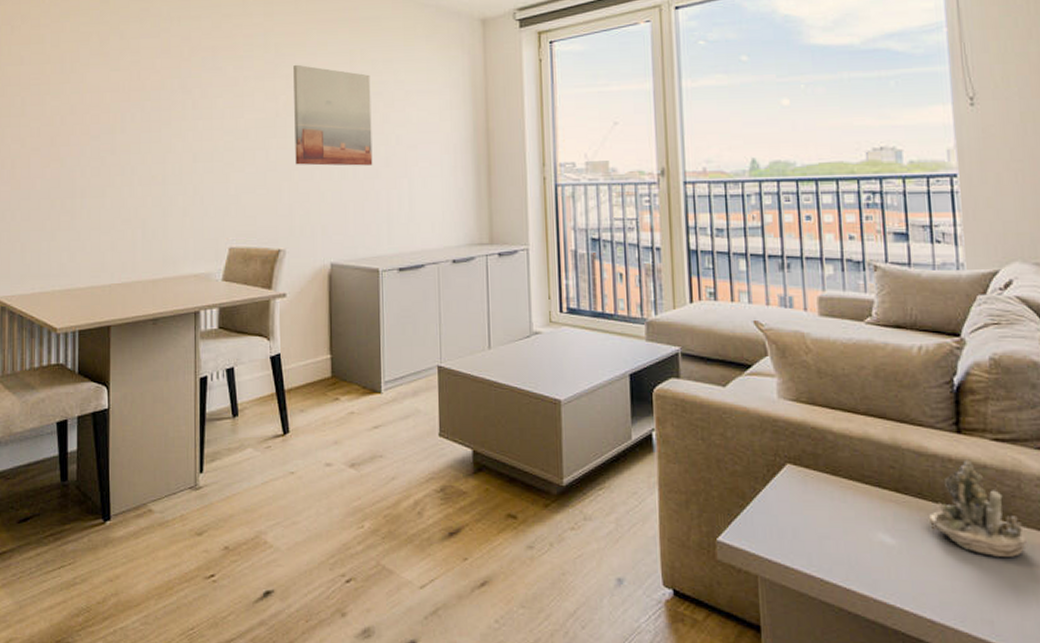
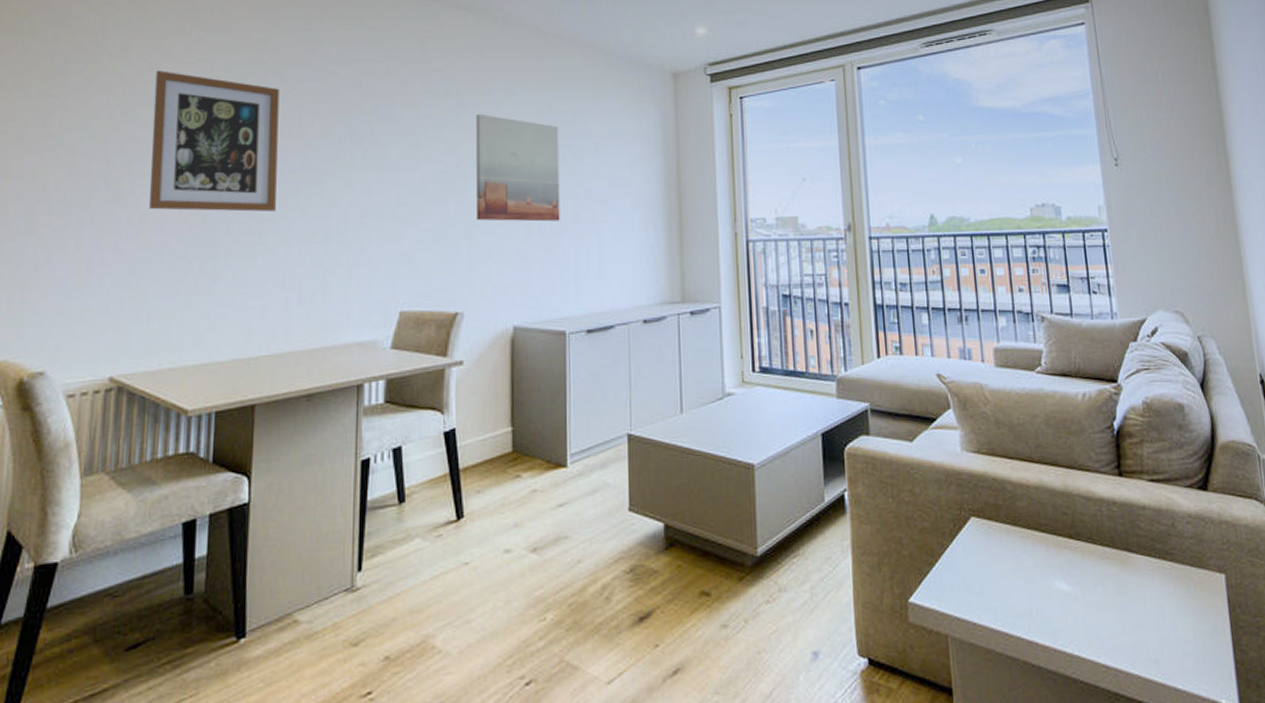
wall art: none [17,32,121,158] -> present [149,70,280,212]
succulent planter: present [929,460,1027,557] -> none [1099,502,1183,596]

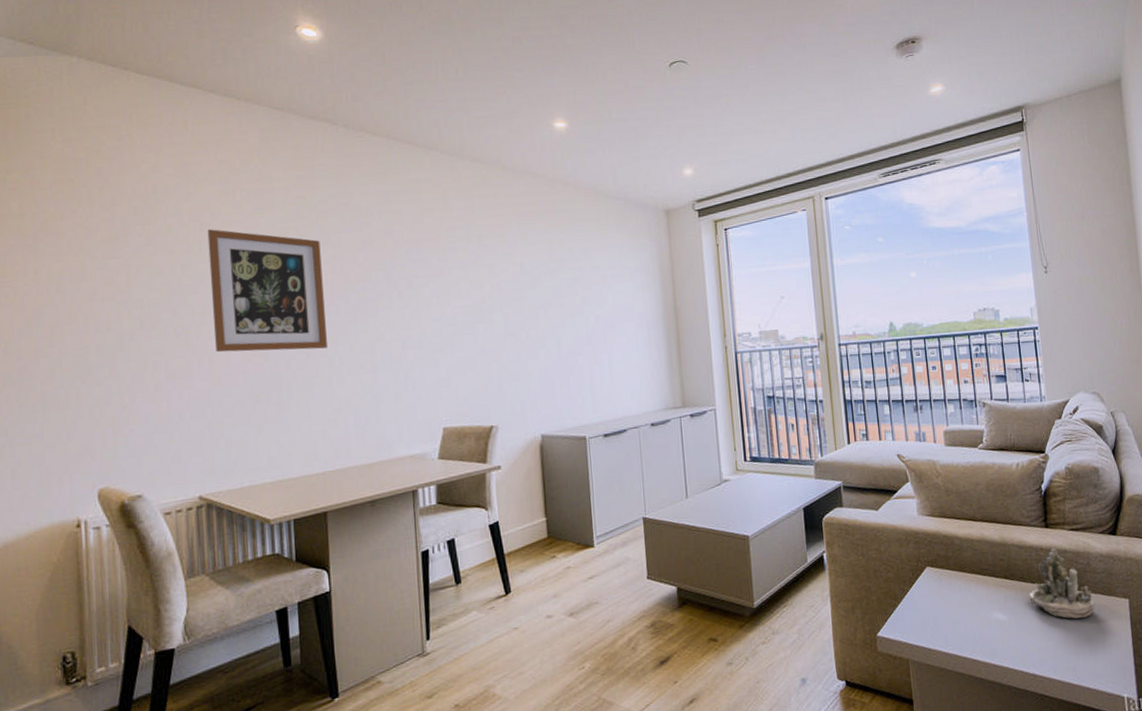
wall art: present [476,113,560,222] -> none [496,254,575,347]
succulent planter: none [1099,502,1183,596] -> present [1029,547,1095,619]

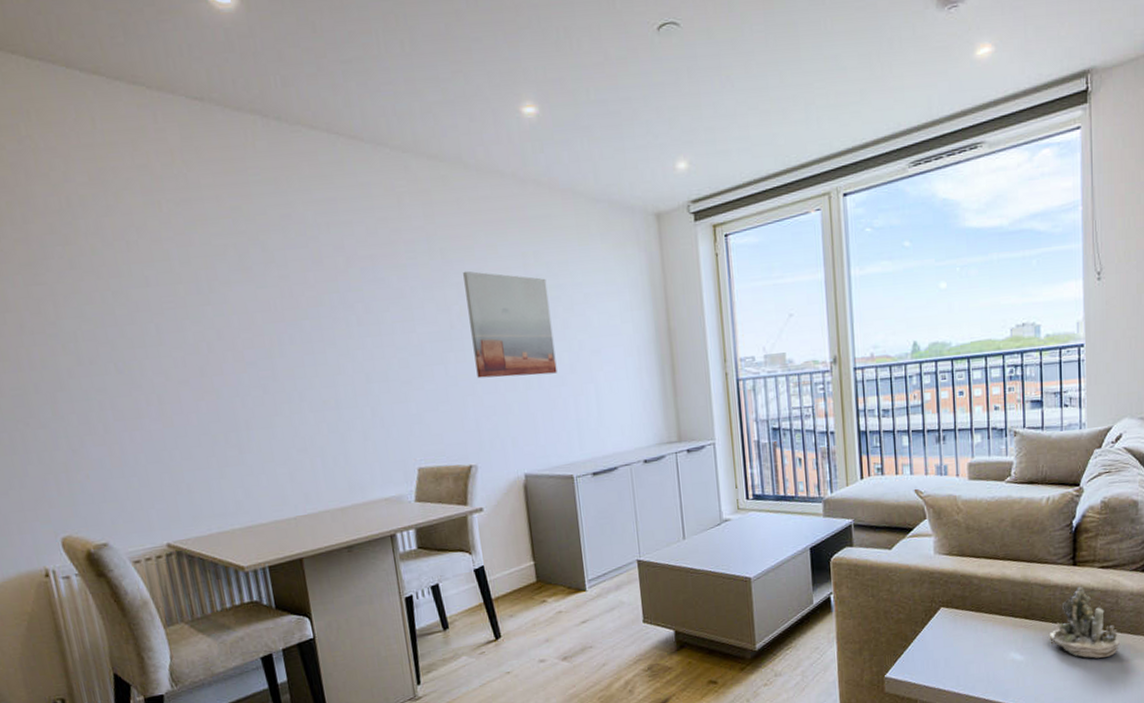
wall art: present [207,229,327,353] -> none [135,248,284,390]
wall art: none [496,254,575,347] -> present [463,271,558,379]

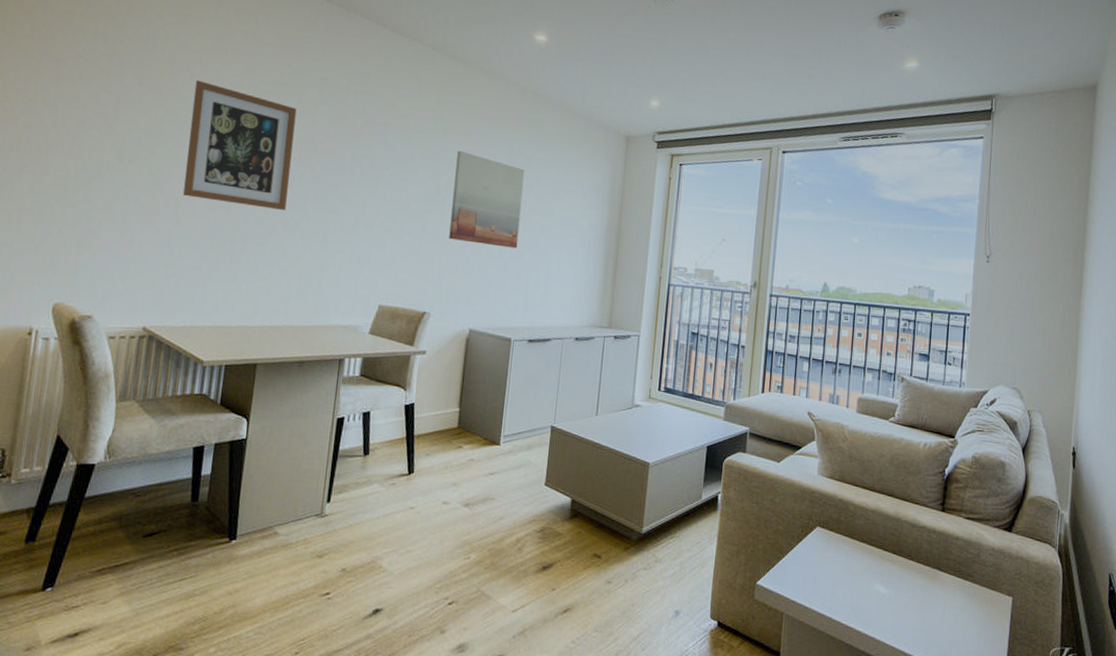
wall art: none [135,248,284,390] -> present [183,80,297,211]
succulent planter: present [1050,586,1120,659] -> none [913,532,978,607]

